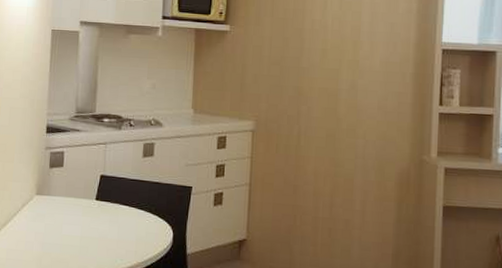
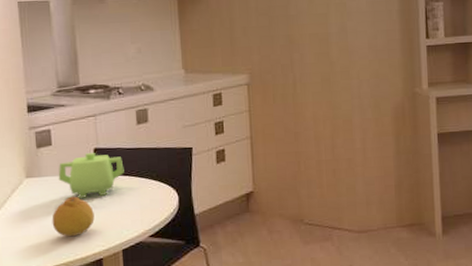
fruit: none [53,218,93,258] -> present [52,196,95,237]
teapot: none [65,178,126,222] -> present [58,152,124,198]

